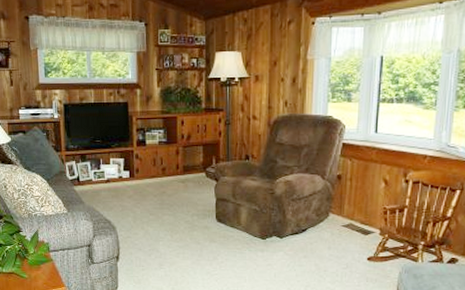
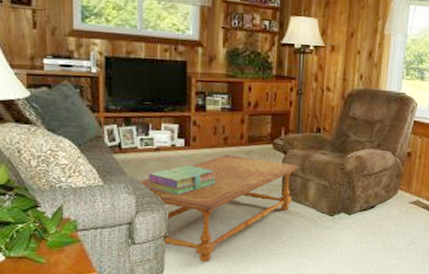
coffee table: none [96,184,230,281] -> present [141,155,299,262]
stack of books: none [100,194,158,221] -> present [147,165,217,195]

